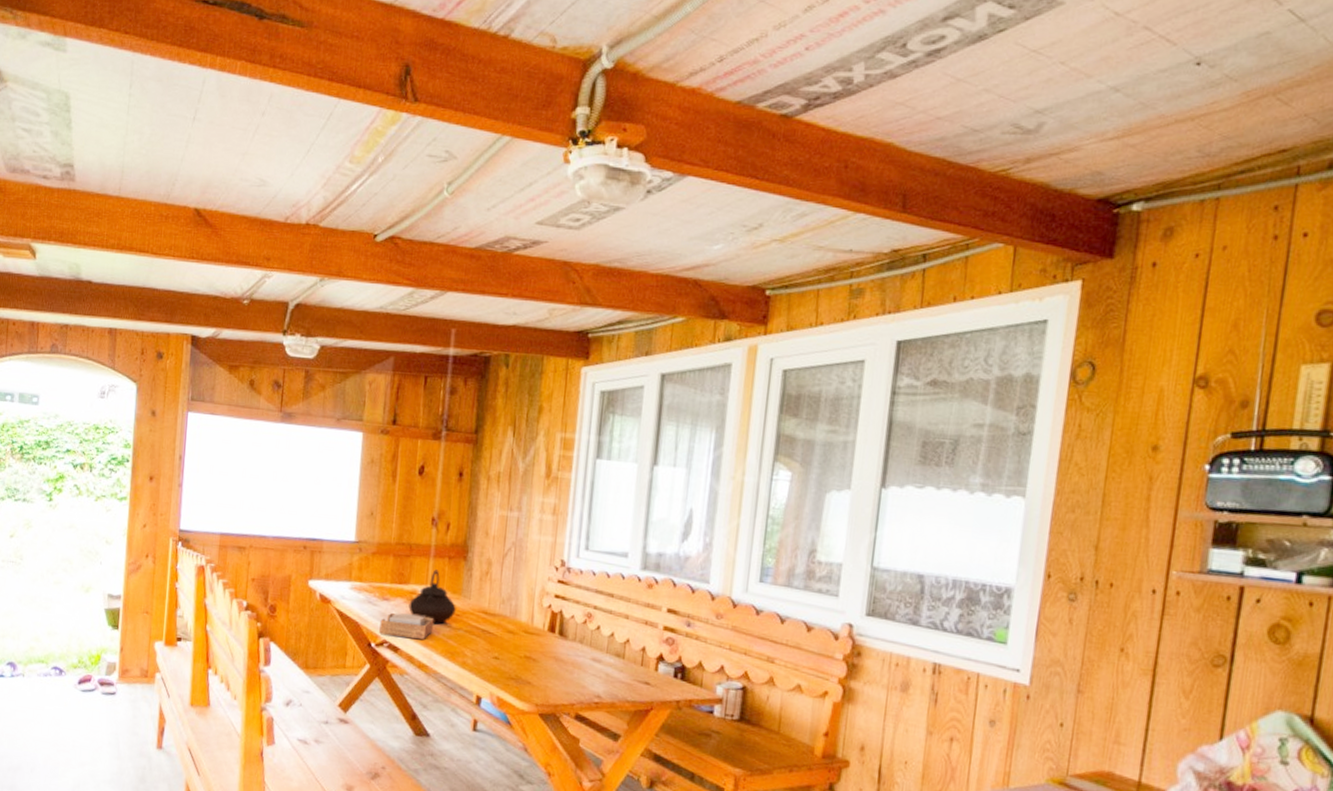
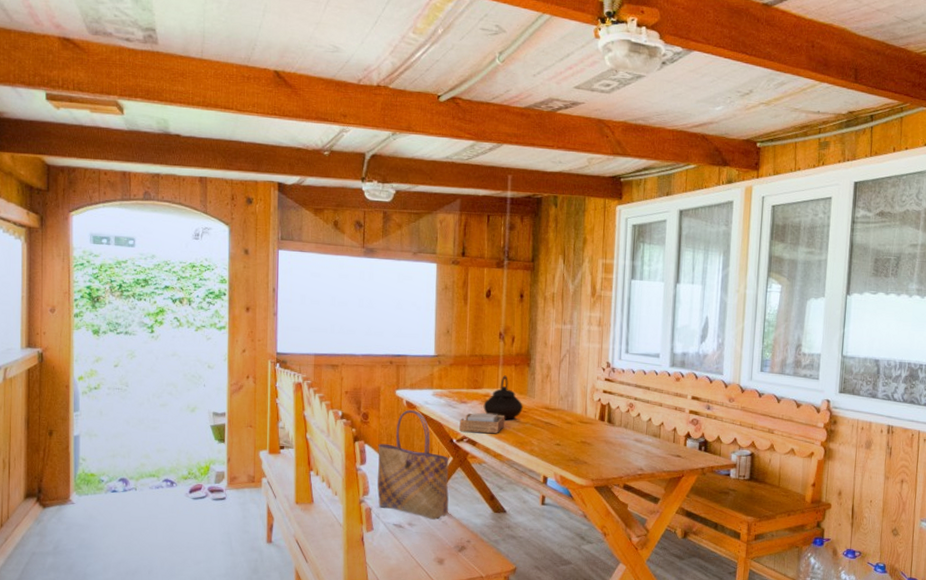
tote bag: none [281,604,366,738] -> present [377,409,449,520]

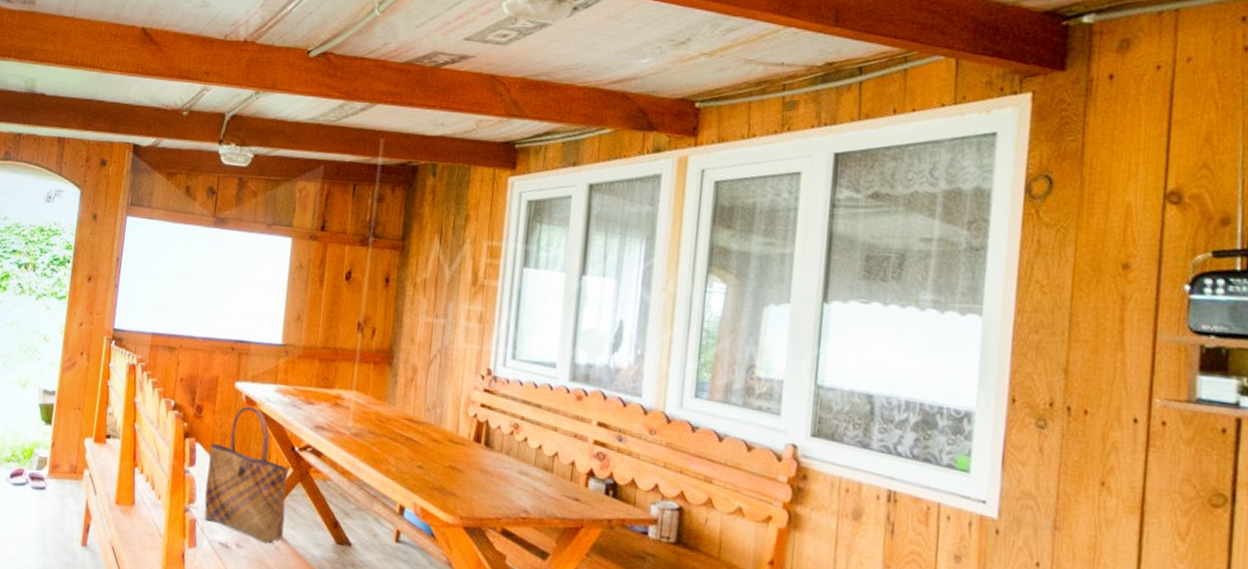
napkin holder: present [459,413,505,434] -> none [303,416,358,446]
teapot: present [483,375,523,420] -> none [333,374,381,431]

